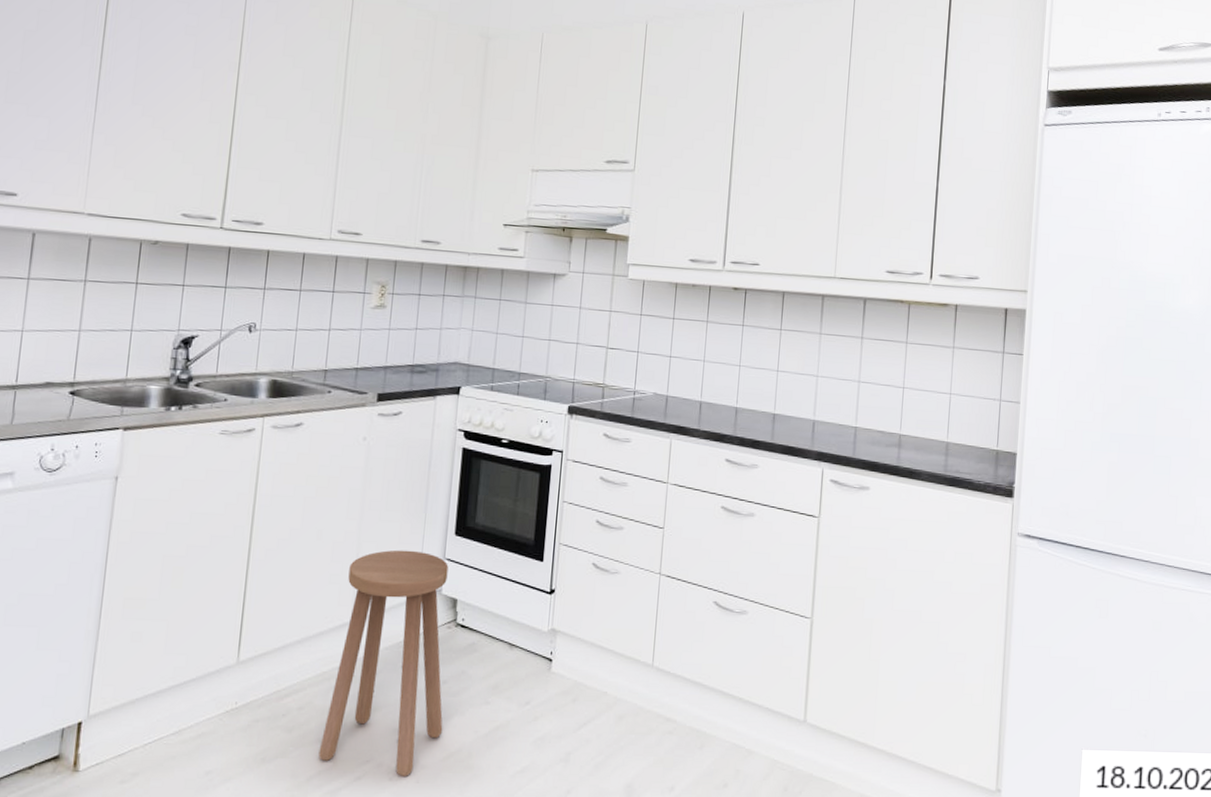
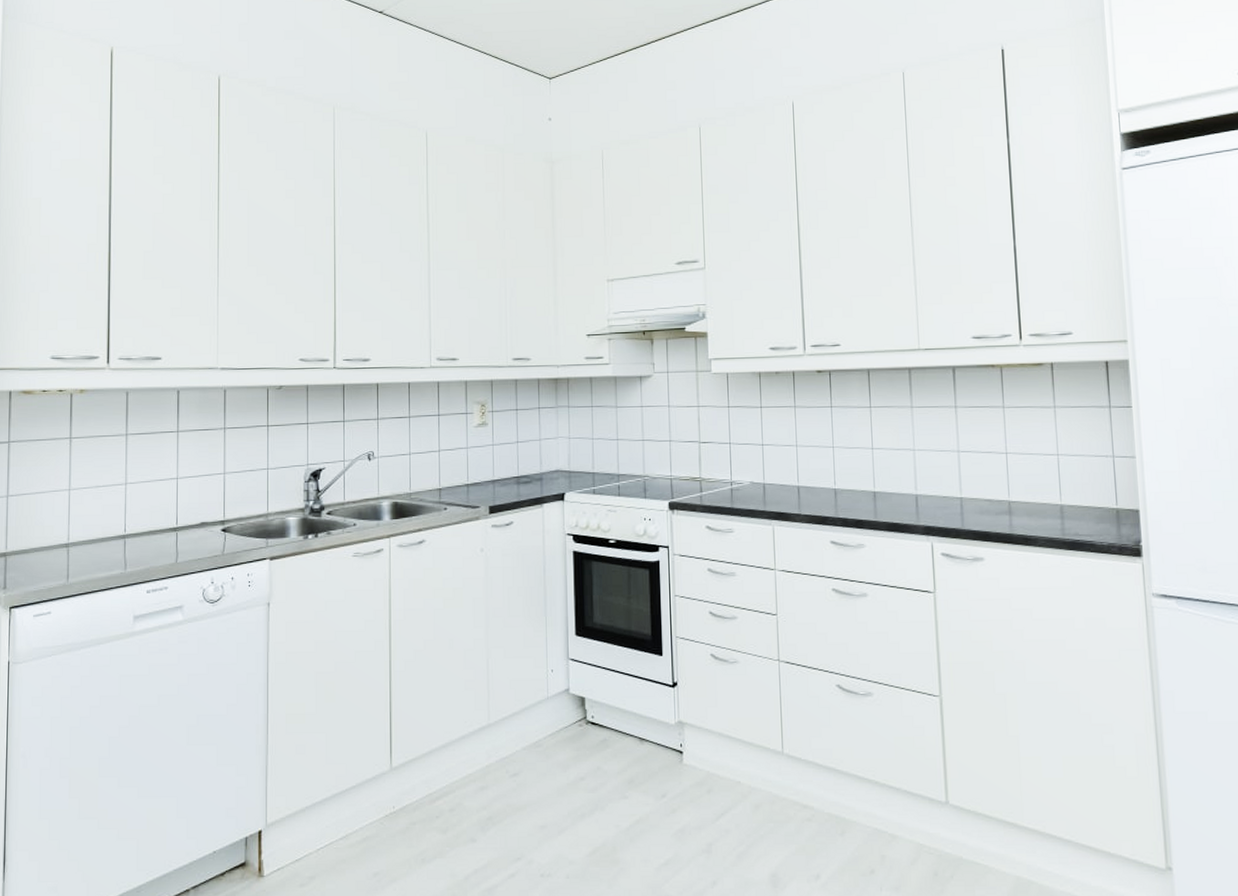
stool: present [318,550,449,776] -> none [473,653,586,872]

